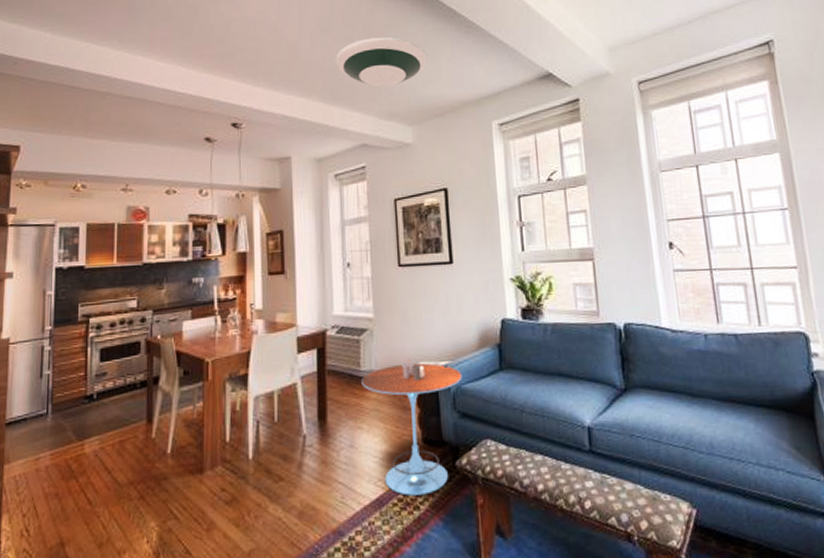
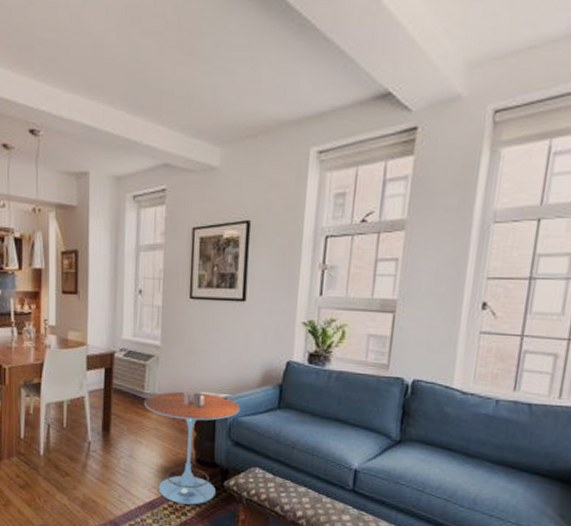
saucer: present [335,37,427,87] -> none [143,33,247,98]

